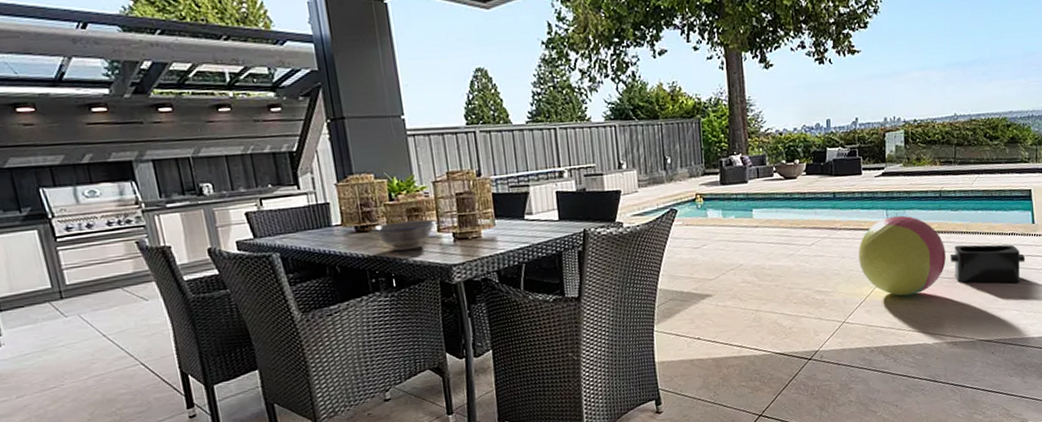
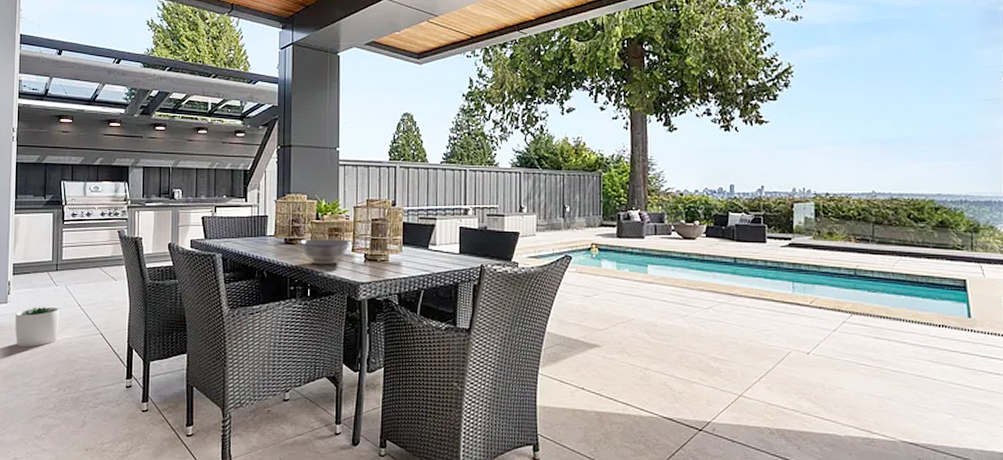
planter: none [16,342,85,395] -> present [15,307,60,348]
beach ball: present [858,215,946,296] -> none [759,290,861,378]
cooler: present [949,244,1026,284] -> none [866,330,960,382]

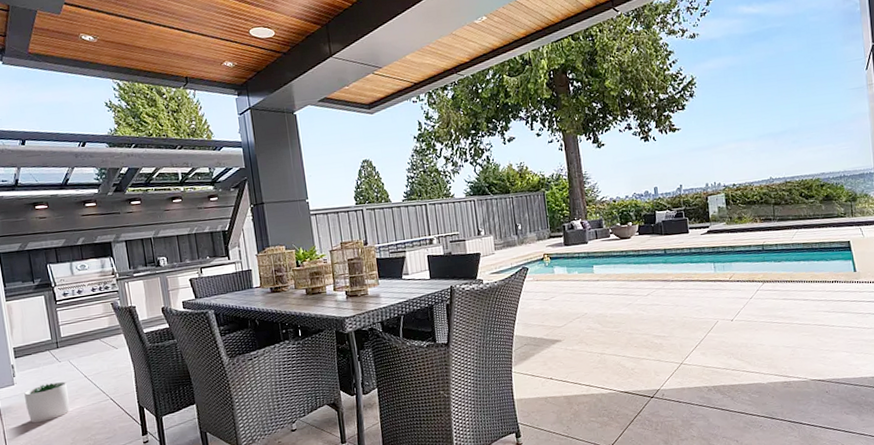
bowl: present [296,238,353,265] -> none [282,280,334,307]

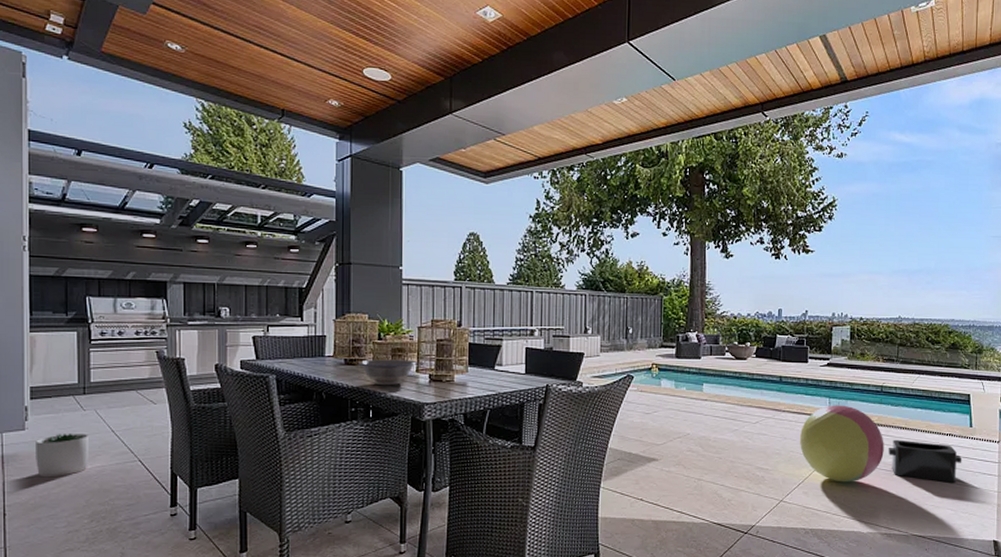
bowl: none [282,280,334,307] -> present [357,359,417,386]
beach ball: none [690,267,774,340] -> present [799,405,884,483]
cooler: none [776,291,851,328] -> present [887,439,962,483]

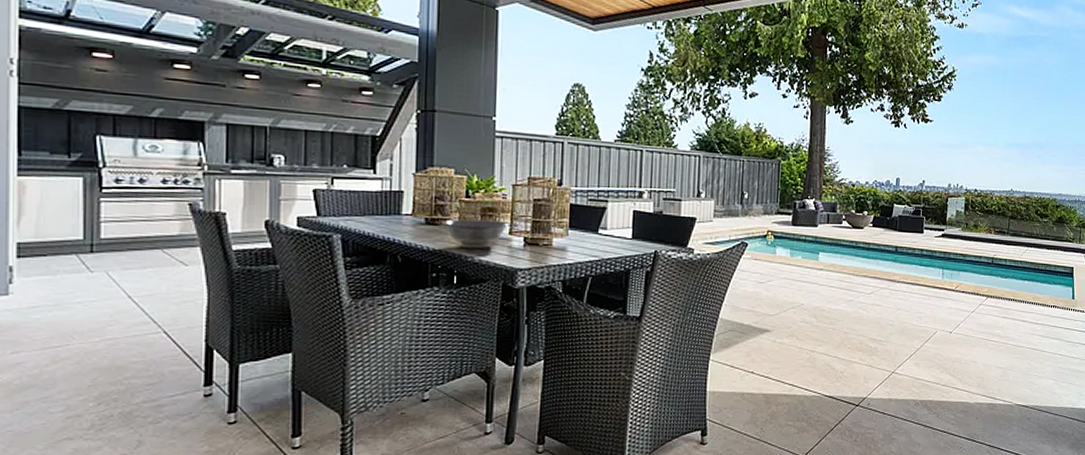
planter: present [36,434,90,478] -> none [23,300,98,353]
beach ball: present [799,405,884,483] -> none [912,276,993,354]
cooler: present [887,439,962,483] -> none [996,311,1064,353]

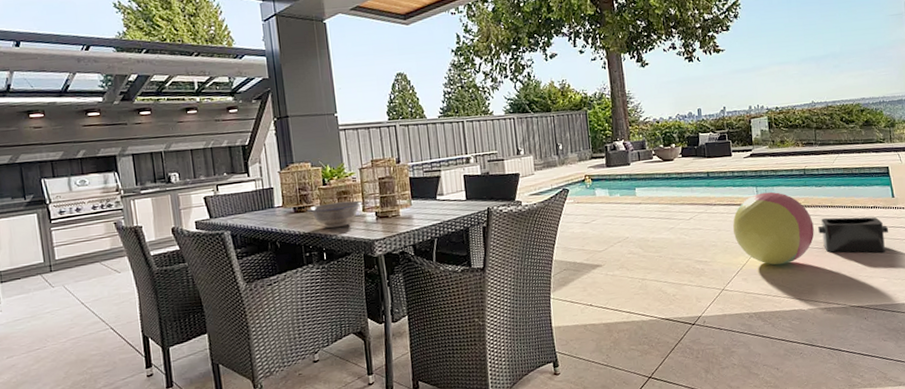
beach ball: none [912,276,993,354] -> present [732,191,814,265]
cooler: none [996,311,1064,353] -> present [817,217,889,253]

